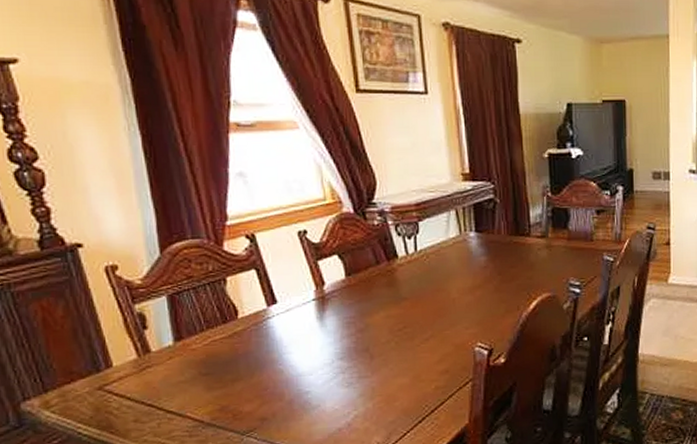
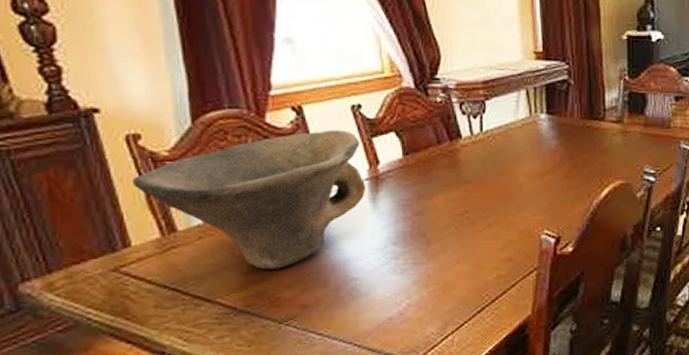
bowl: none [112,255,314,386] -> present [133,130,366,270]

